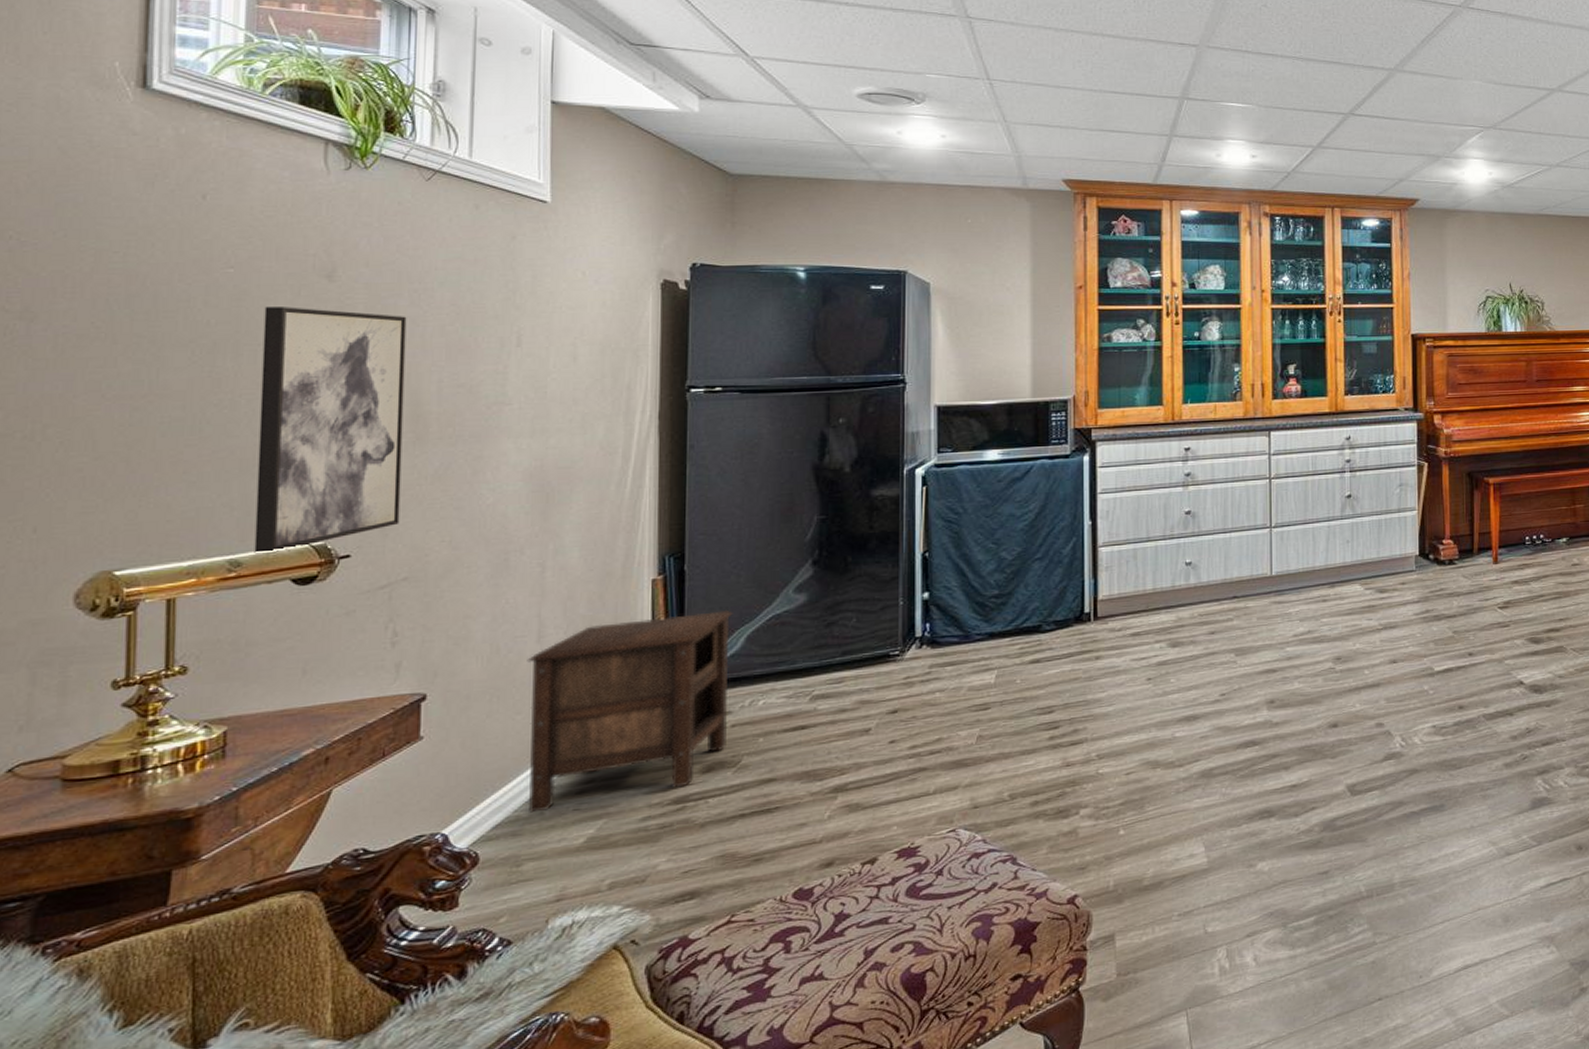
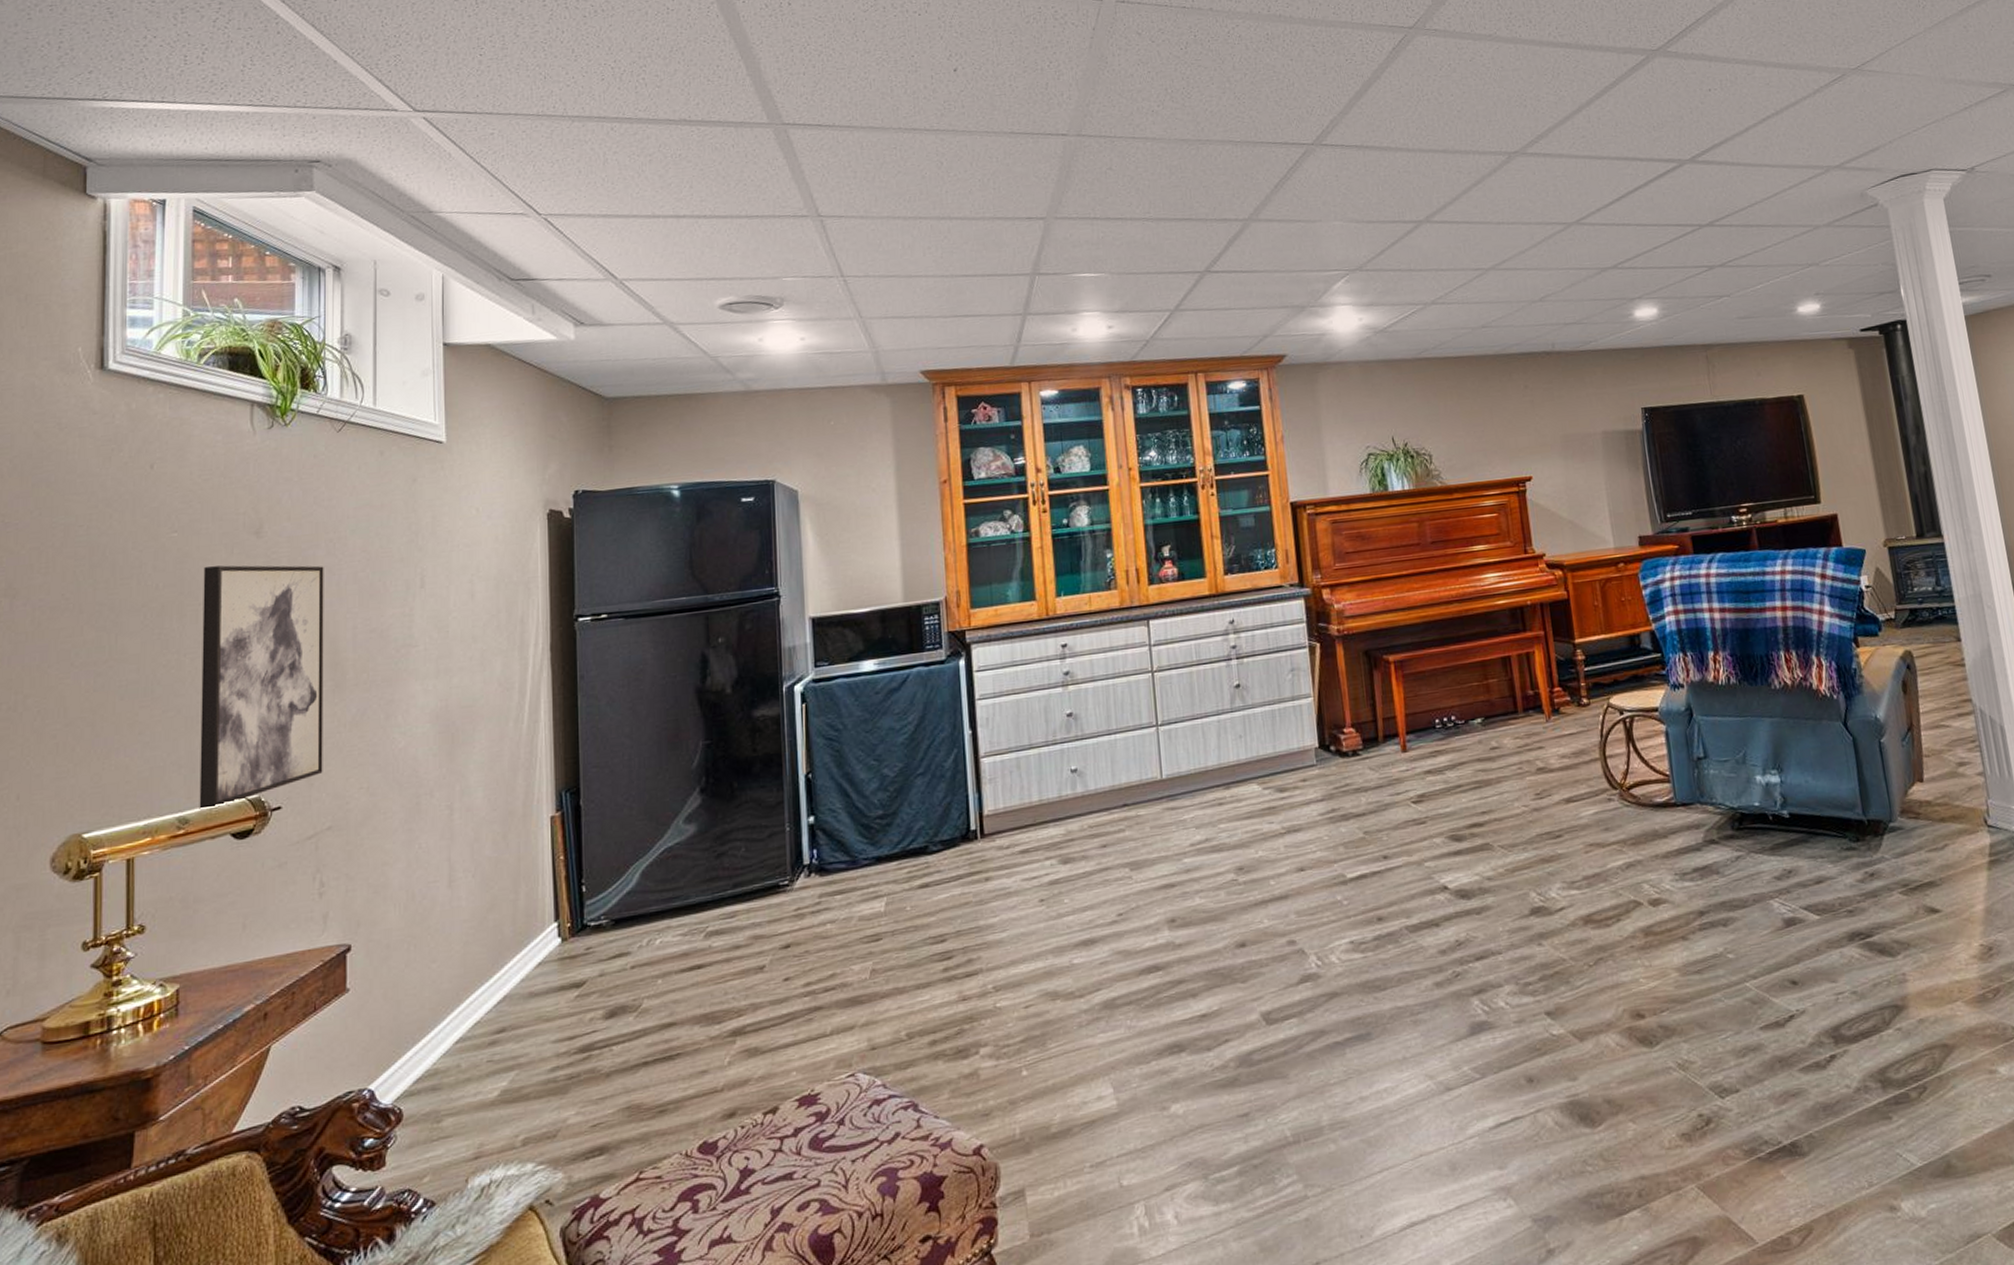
nightstand: present [527,609,733,813] -> none [439,844,628,1066]

